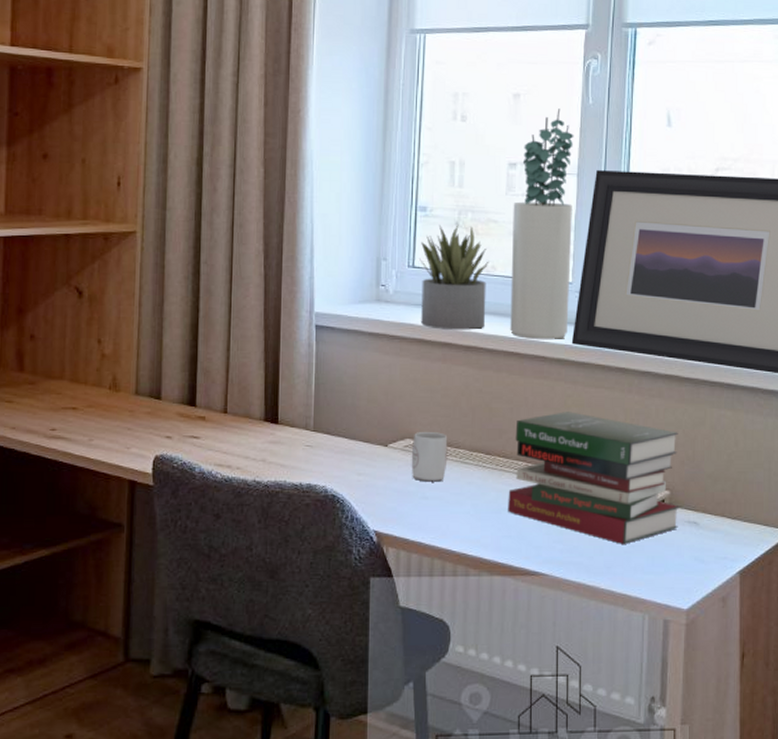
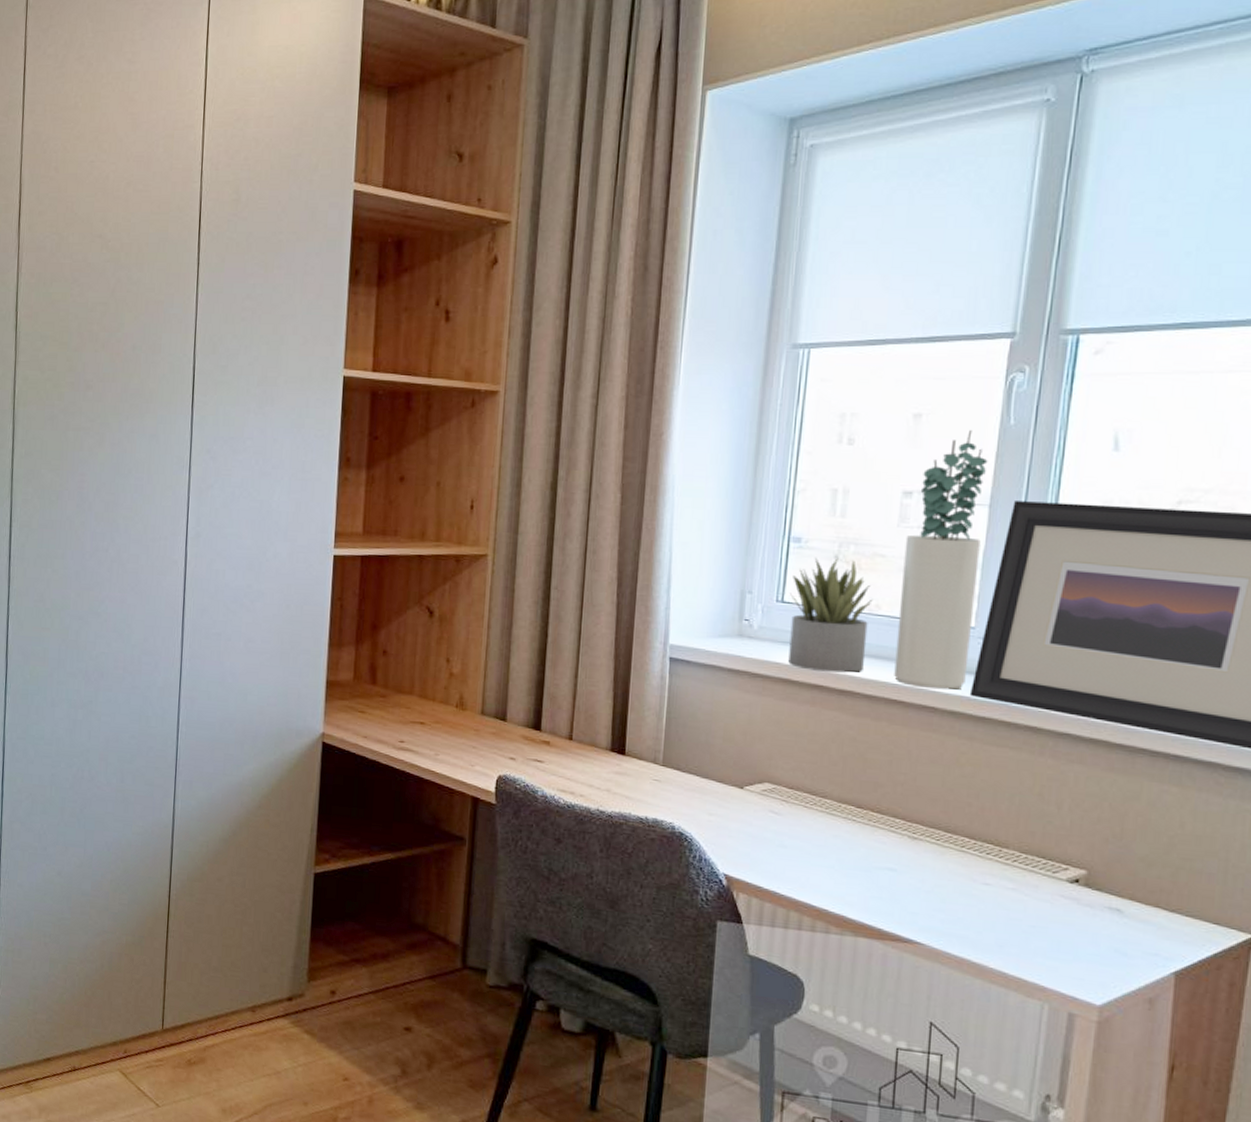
mug: present [411,431,448,482] -> none [769,776,813,831]
books: present [508,412,679,544] -> none [880,769,1103,923]

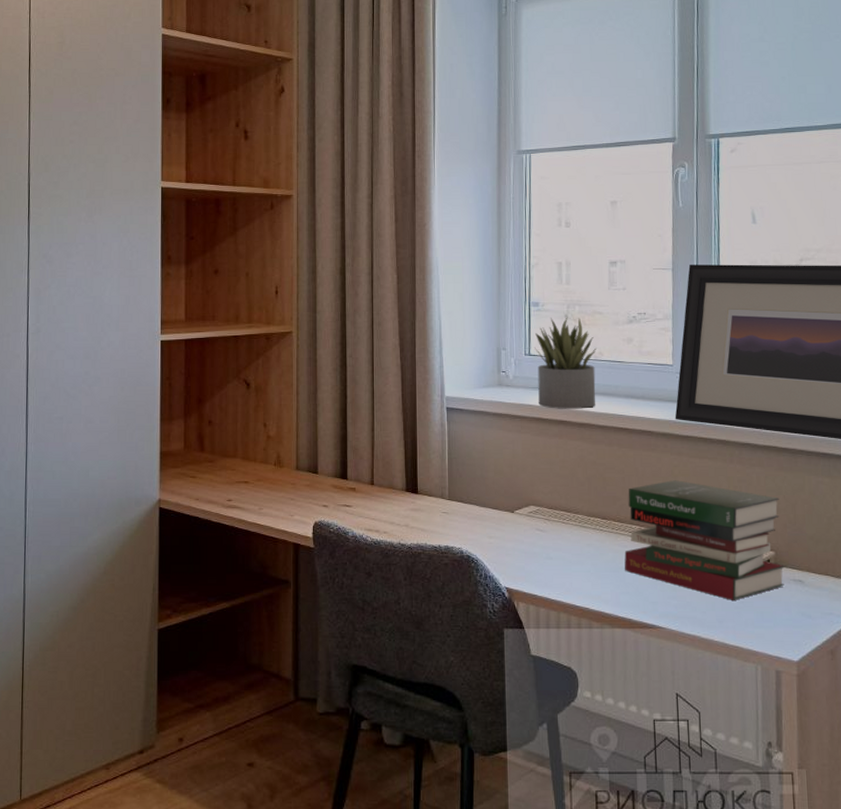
books: none [880,769,1103,923] -> present [624,480,785,600]
vase: present [894,430,988,690] -> none [615,212,671,417]

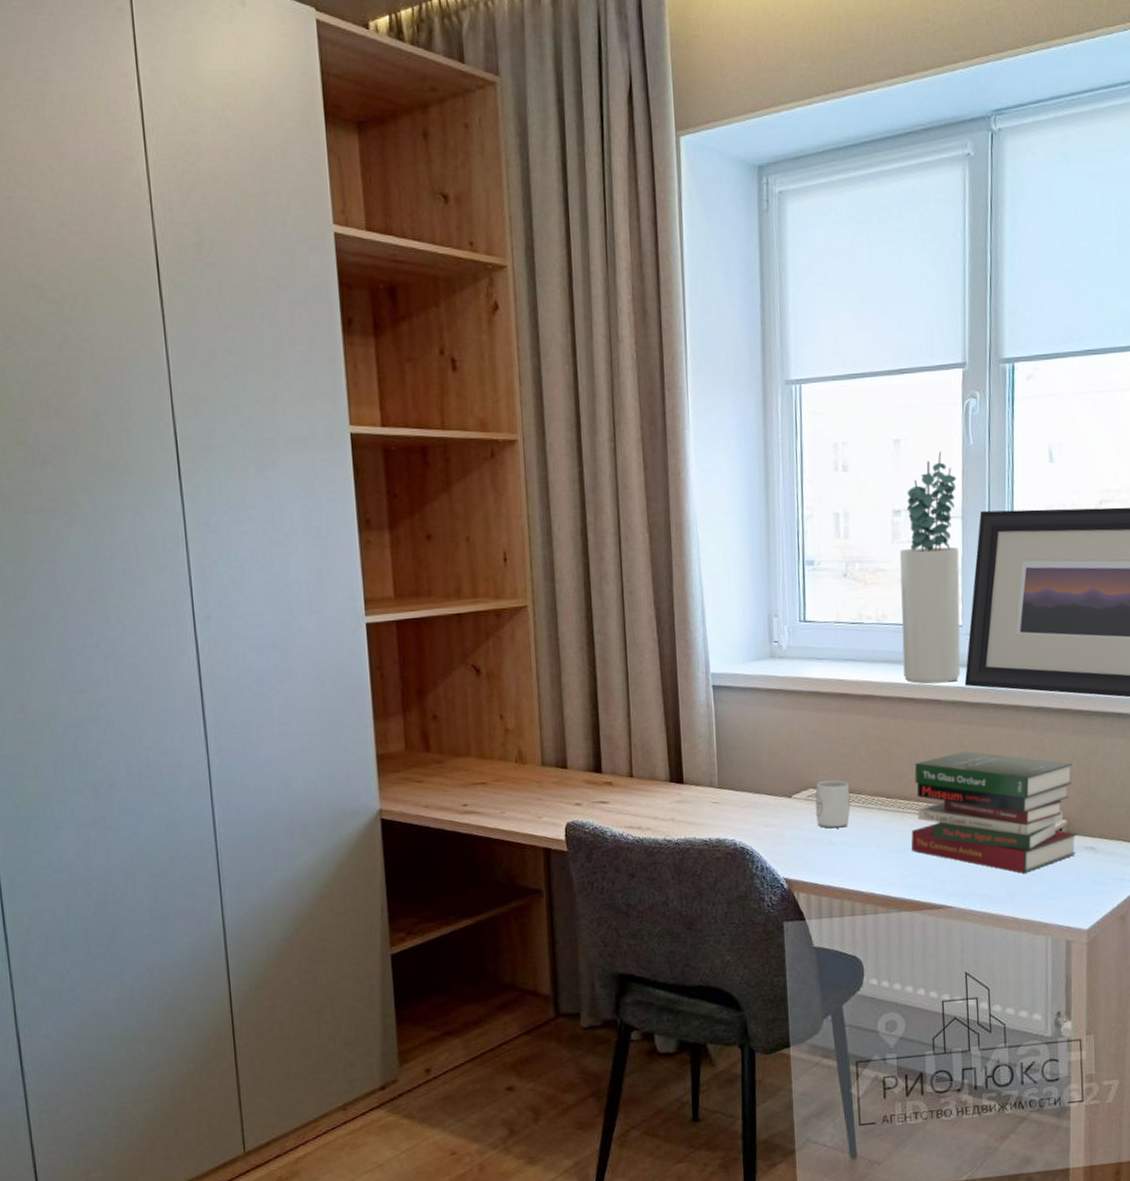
succulent plant: present [535,317,597,409] -> none [810,576,879,681]
mug: none [535,499,568,544] -> present [815,780,851,829]
vase: none [615,212,671,417] -> present [899,452,961,685]

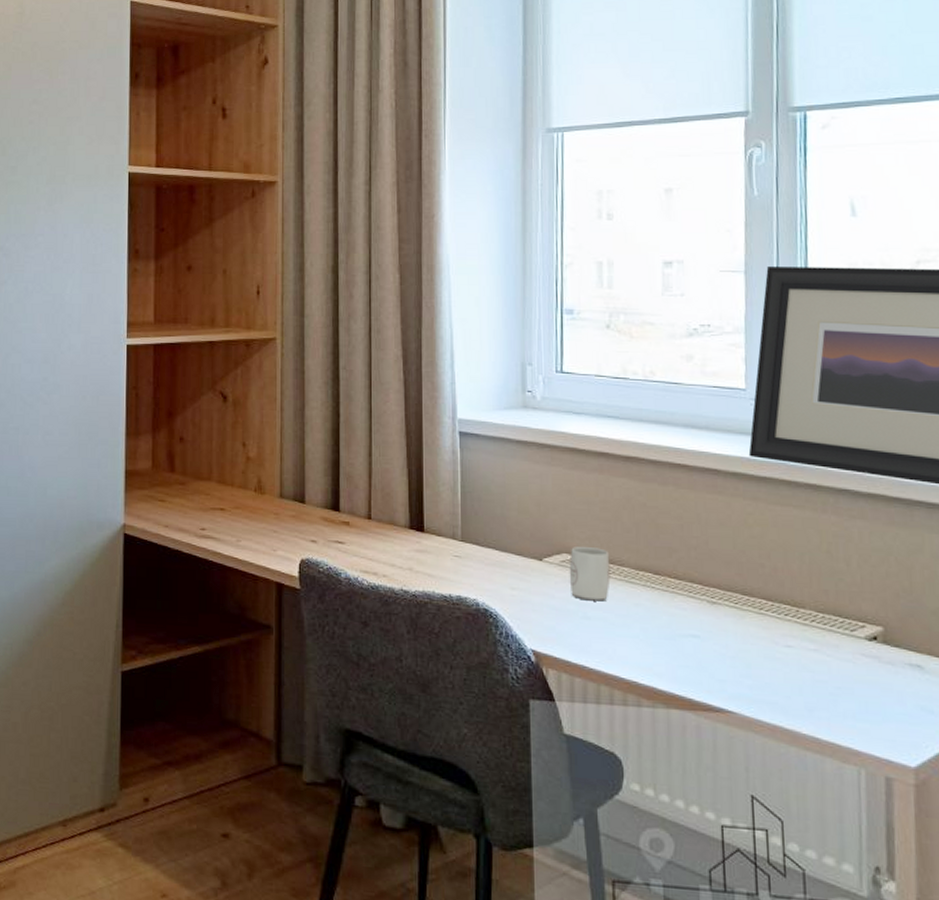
vase: present [899,452,961,685] -> none [671,202,744,452]
books: present [911,751,1077,873] -> none [683,531,897,685]

